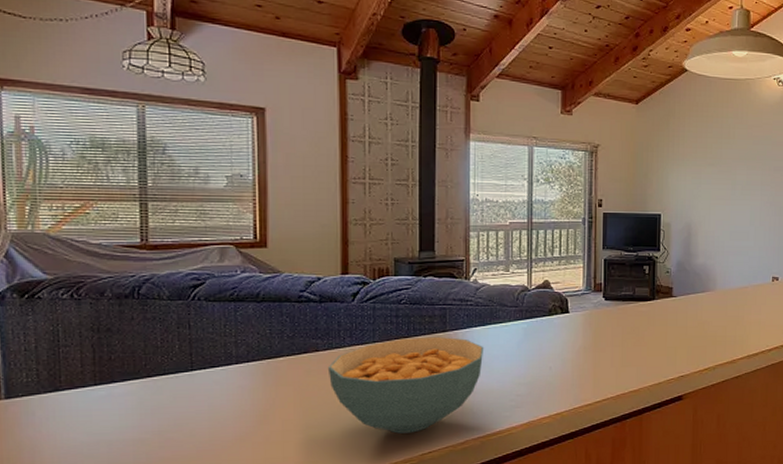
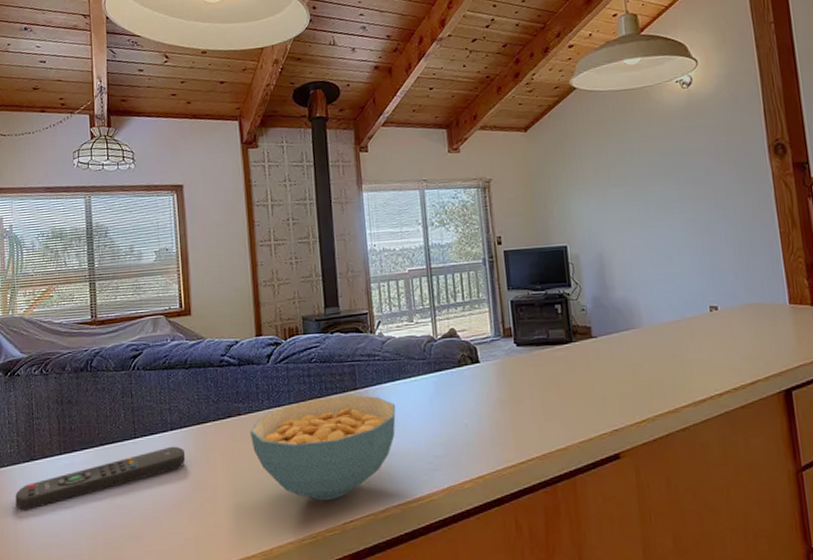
remote control: none [33,379,252,443] -> present [15,446,186,510]

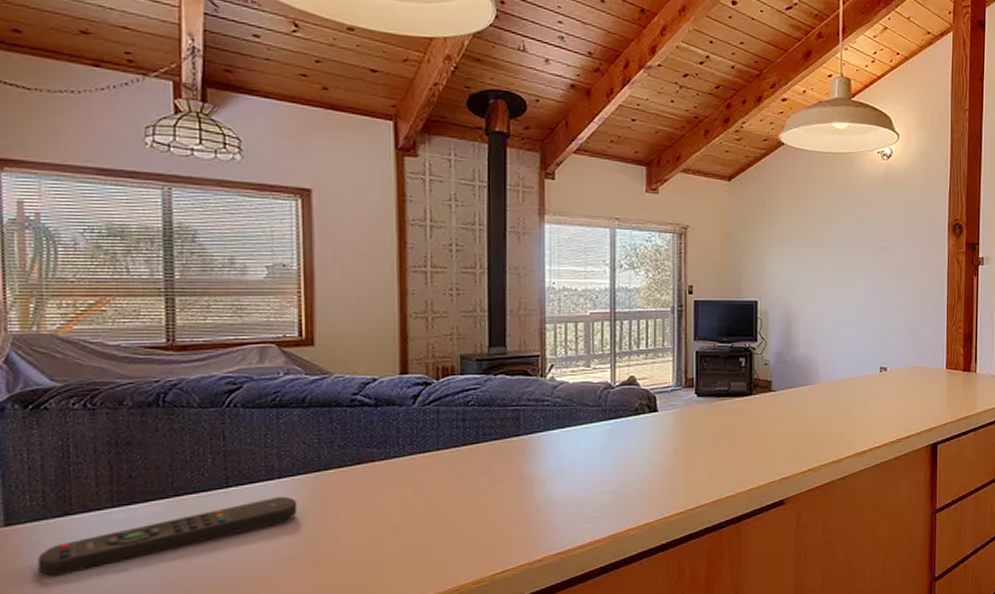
cereal bowl: present [249,395,396,500] -> none [384,441,563,552]

